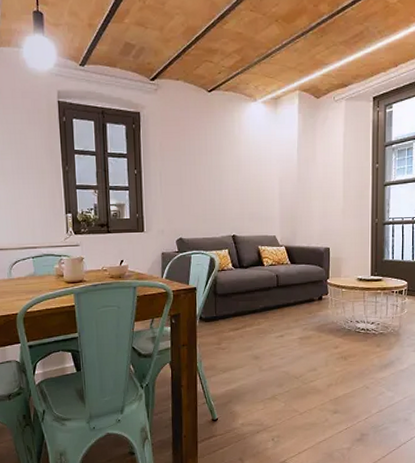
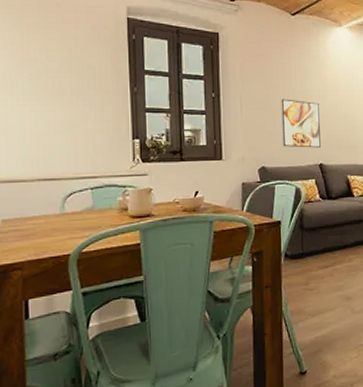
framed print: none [197,174,235,220] -> present [281,99,321,148]

